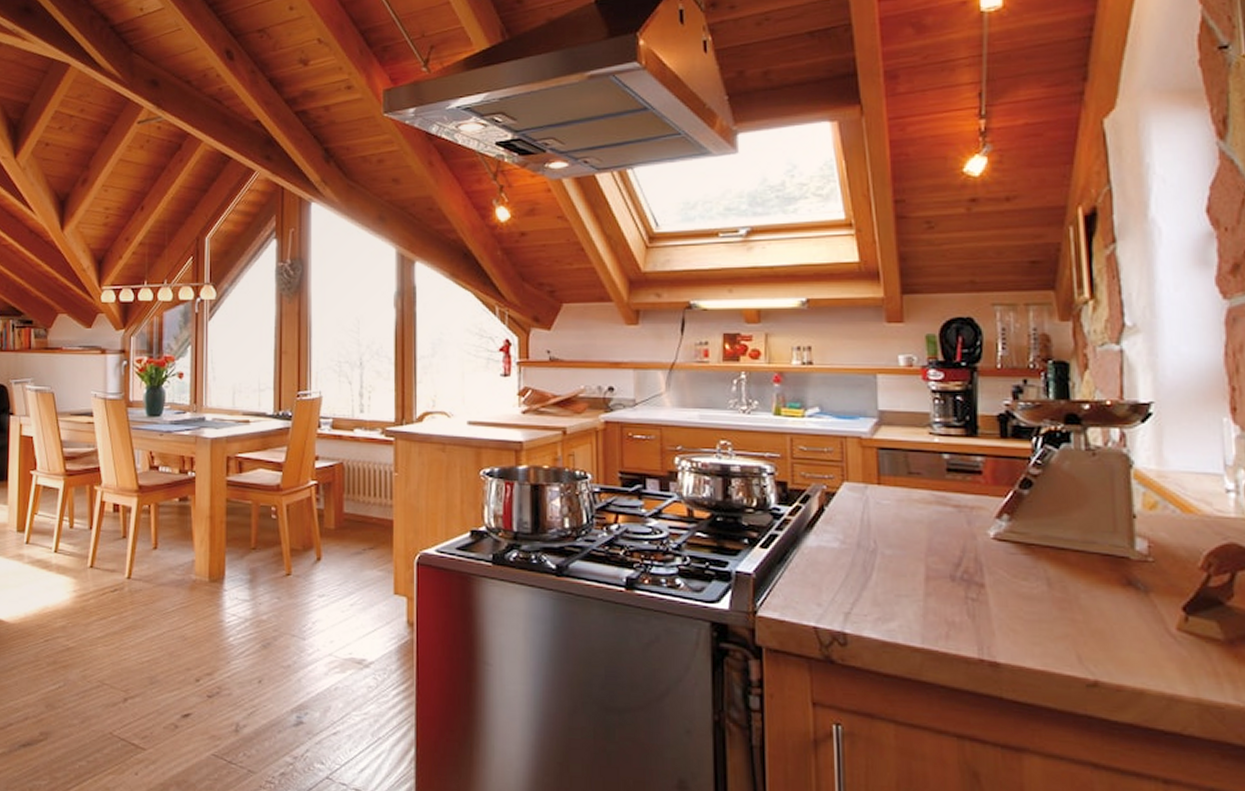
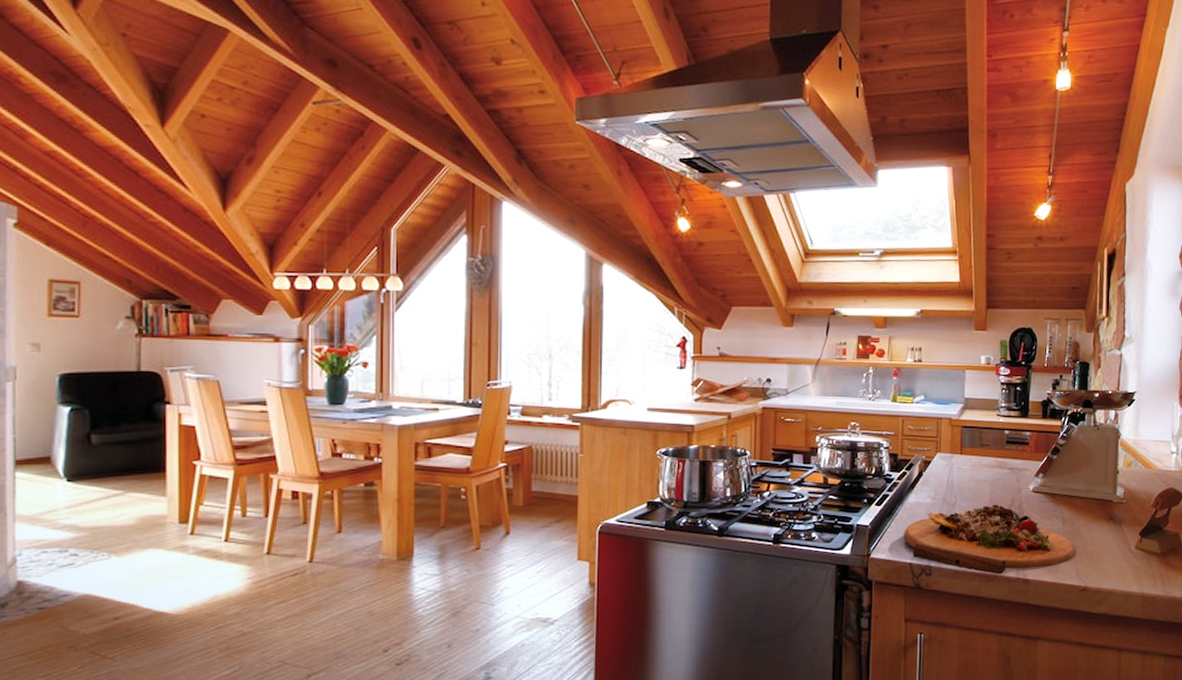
cutting board: none [803,554,1076,653] -> present [904,504,1077,575]

